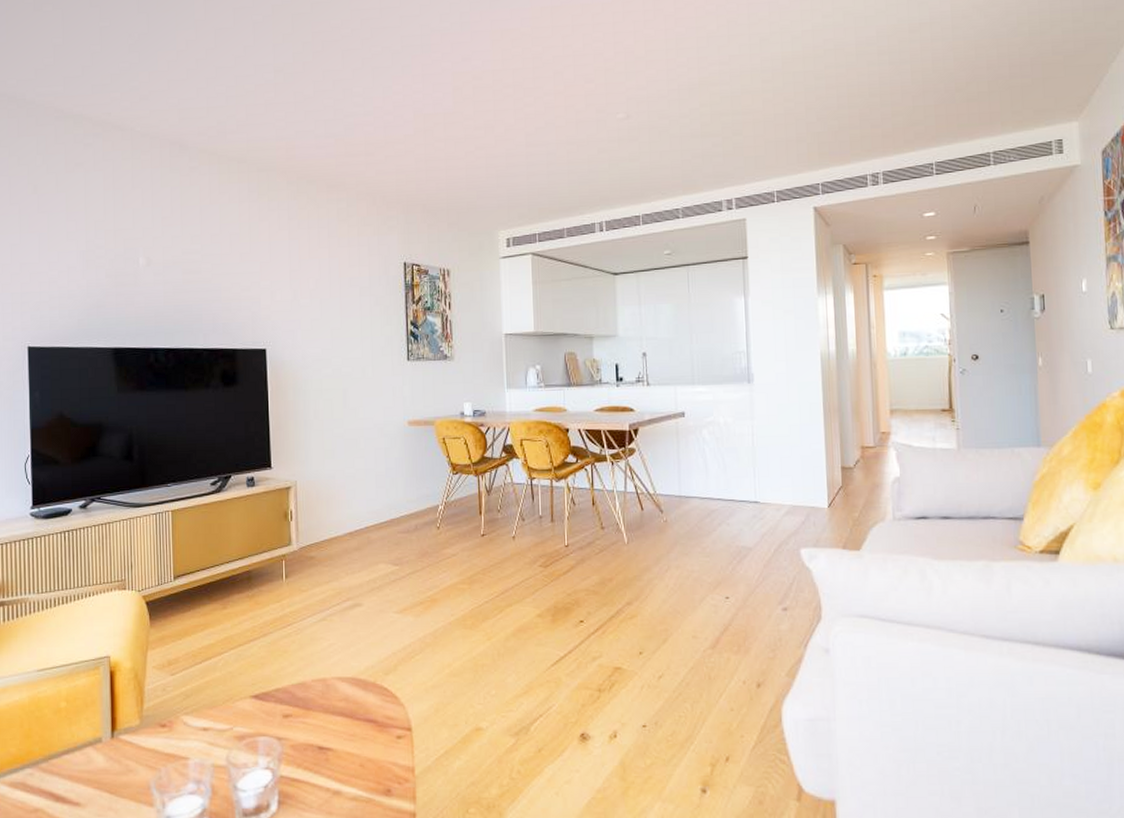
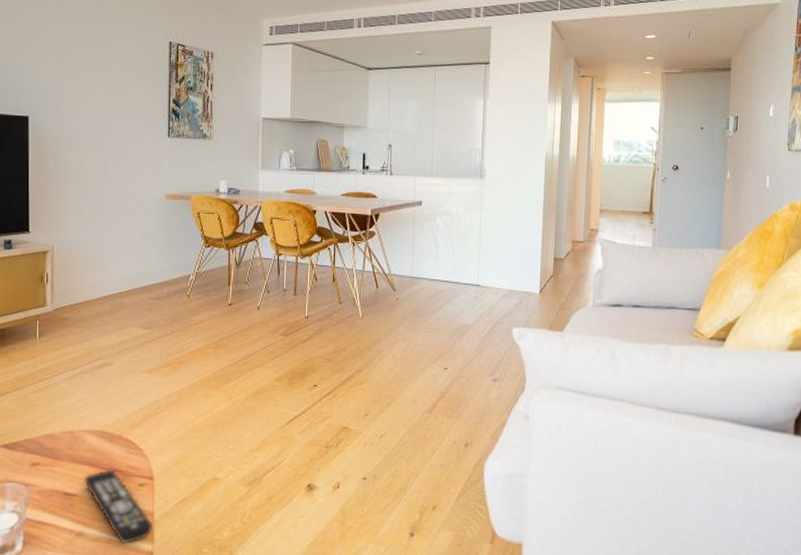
remote control: none [338,720,415,804] -> present [84,469,154,545]

